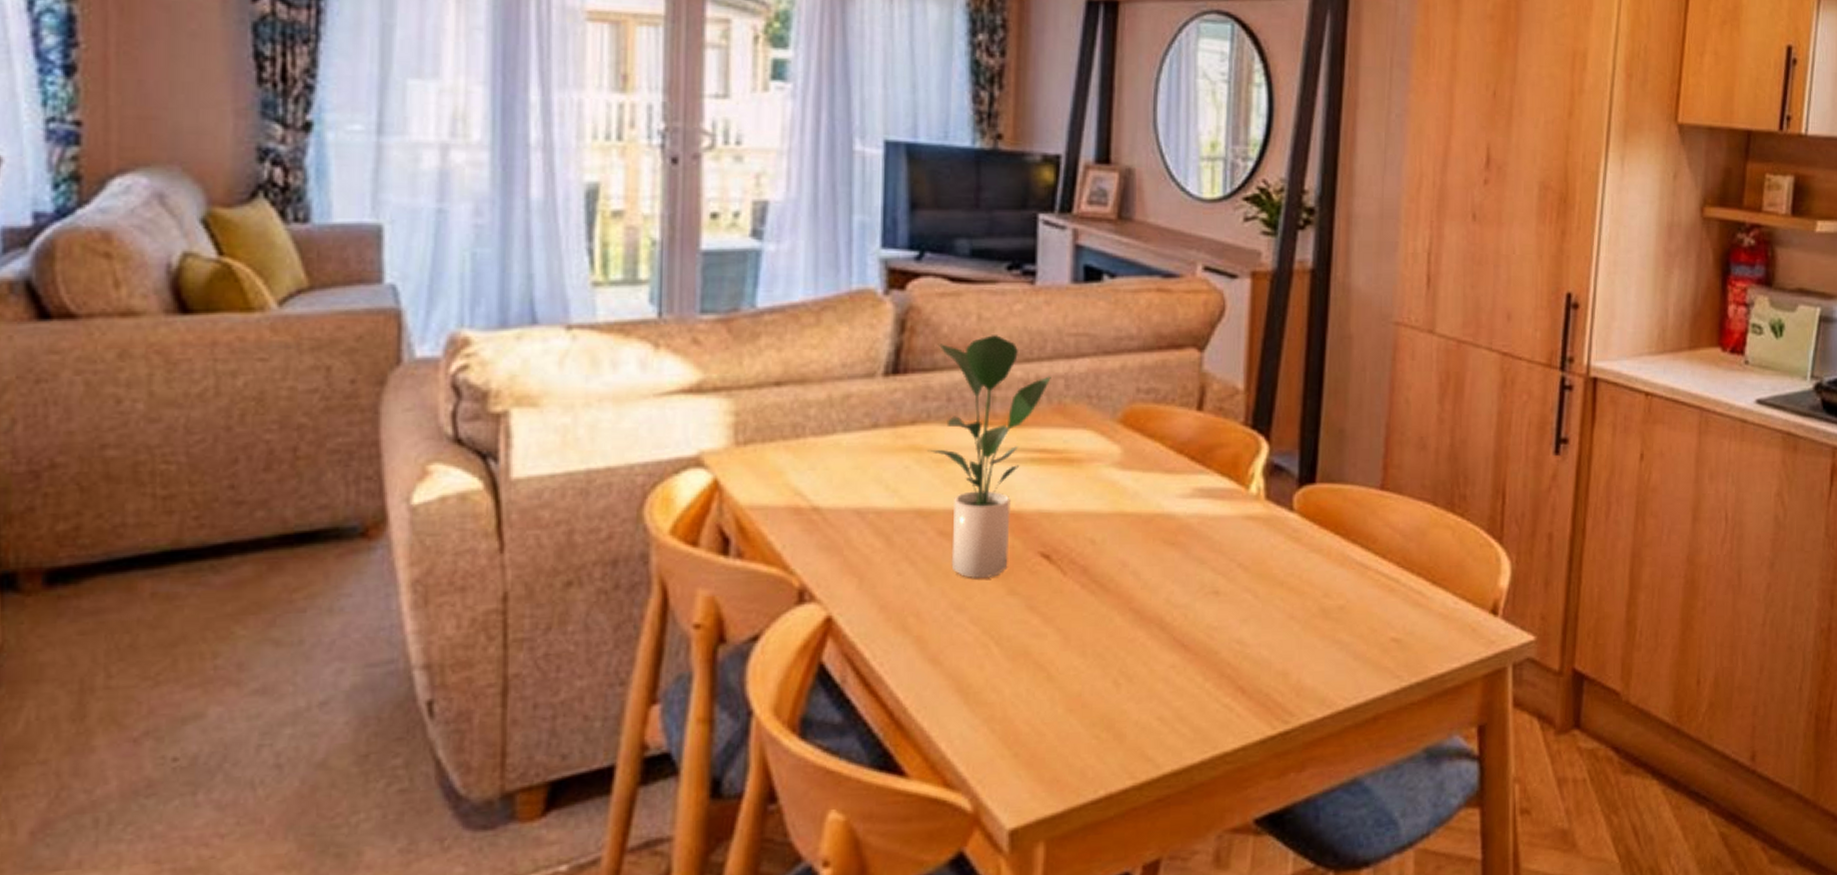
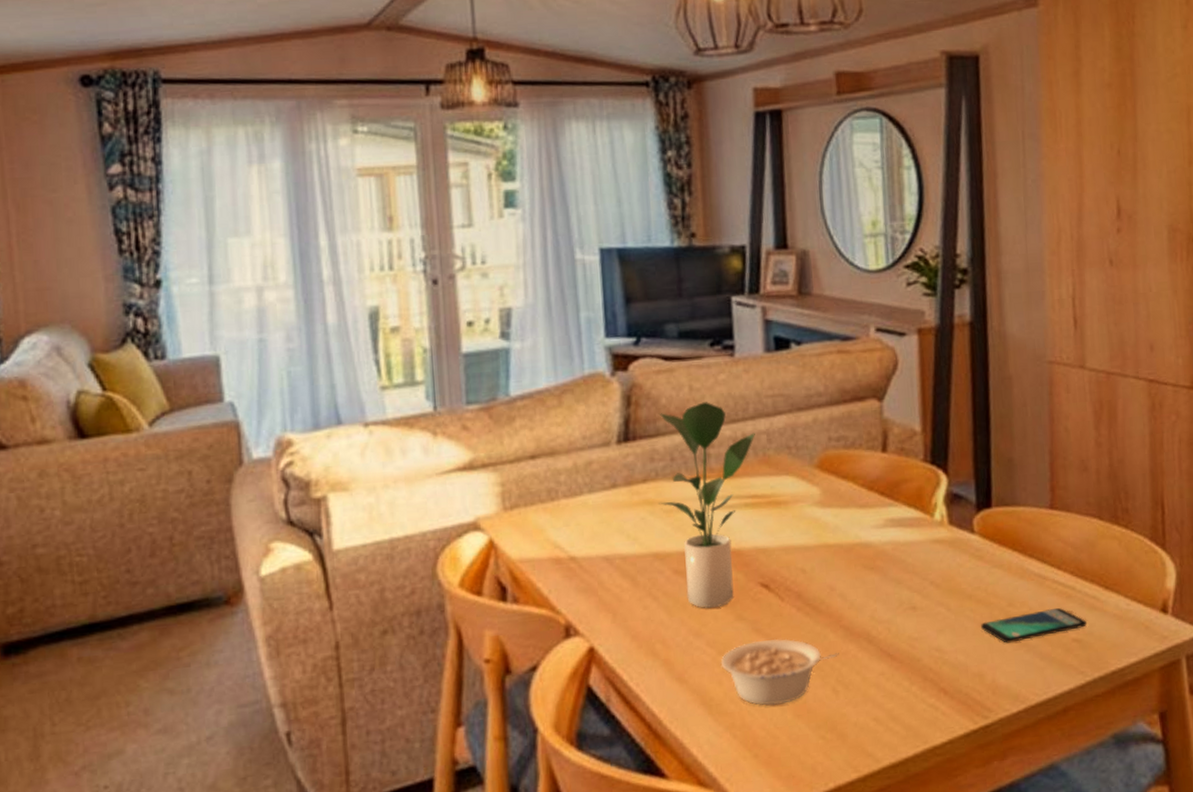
legume: none [984,618,1125,697] -> present [720,638,839,706]
smartphone: none [1291,601,1409,639] -> present [981,607,1088,643]

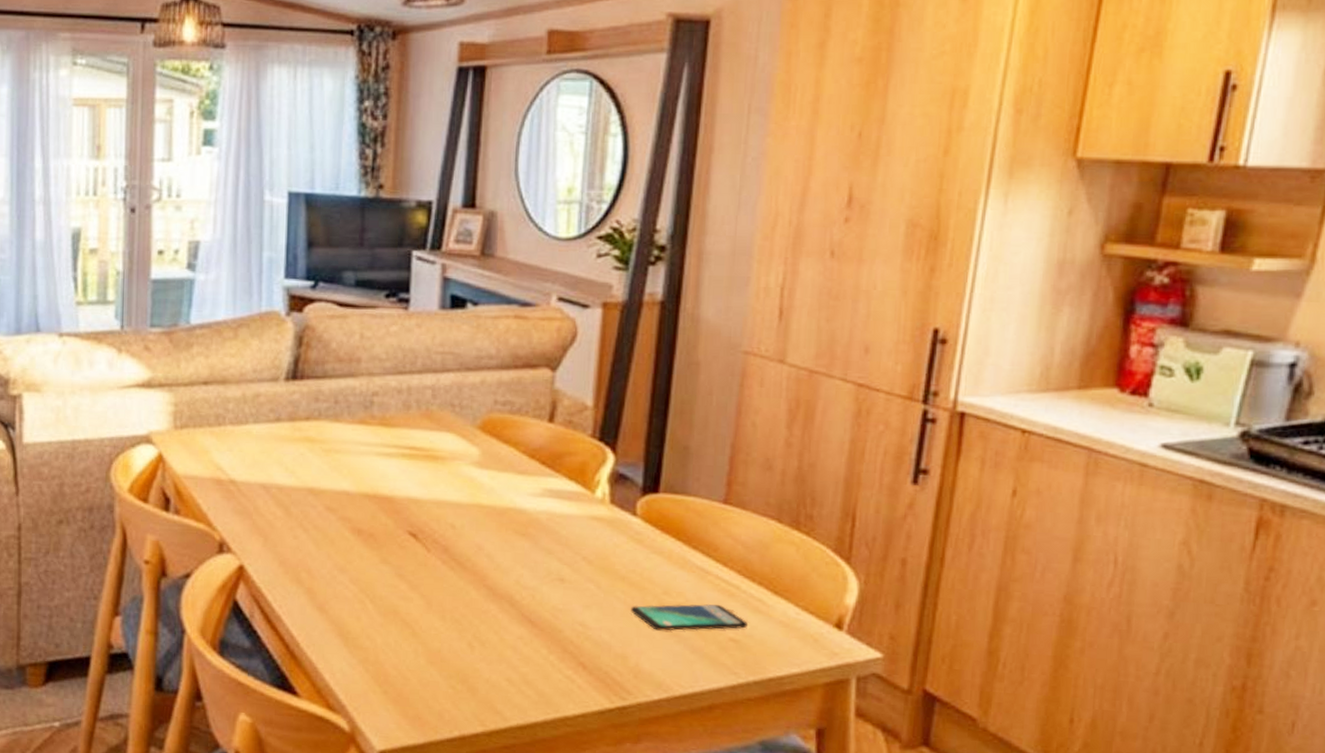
potted plant: present [658,402,755,609] -> none [319,351,421,548]
legume: present [720,638,839,706] -> none [361,585,479,649]

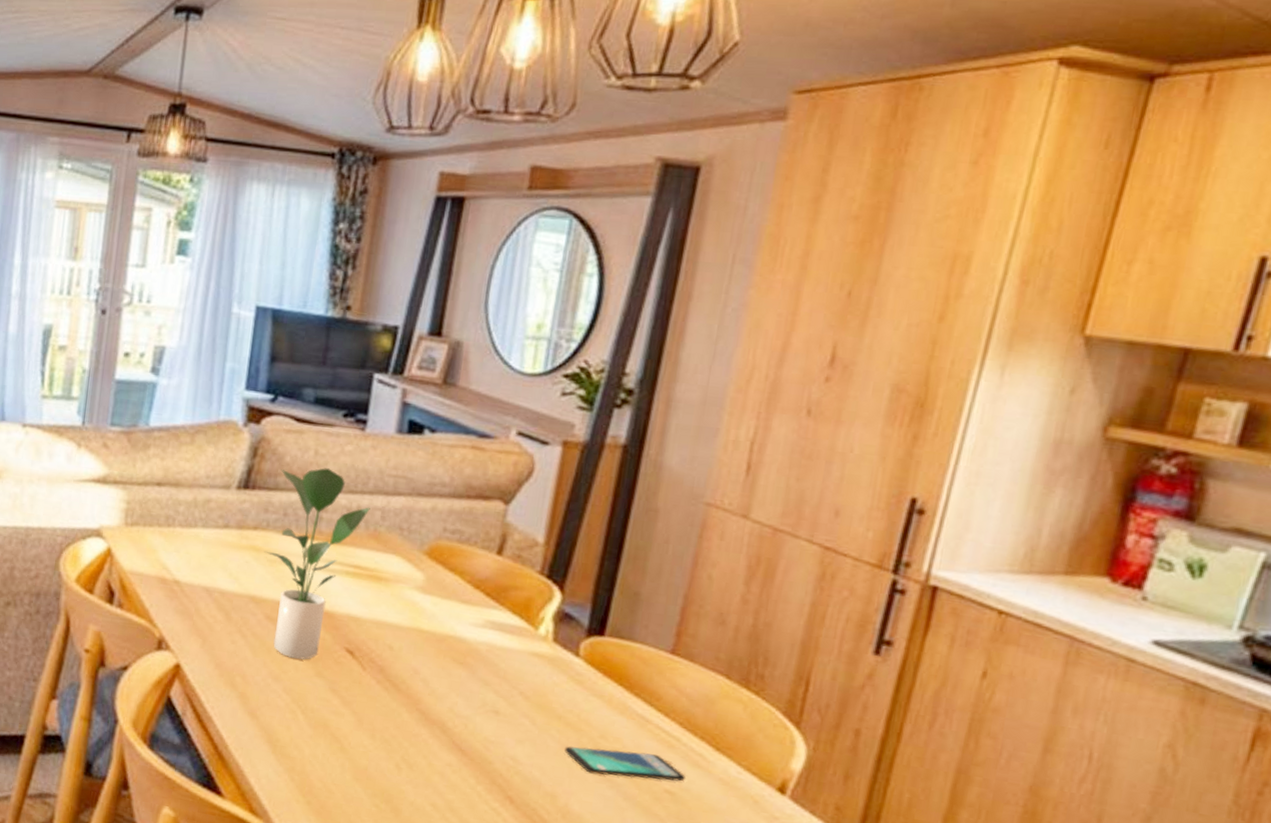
potted plant: none [319,351,421,548] -> present [264,468,371,660]

